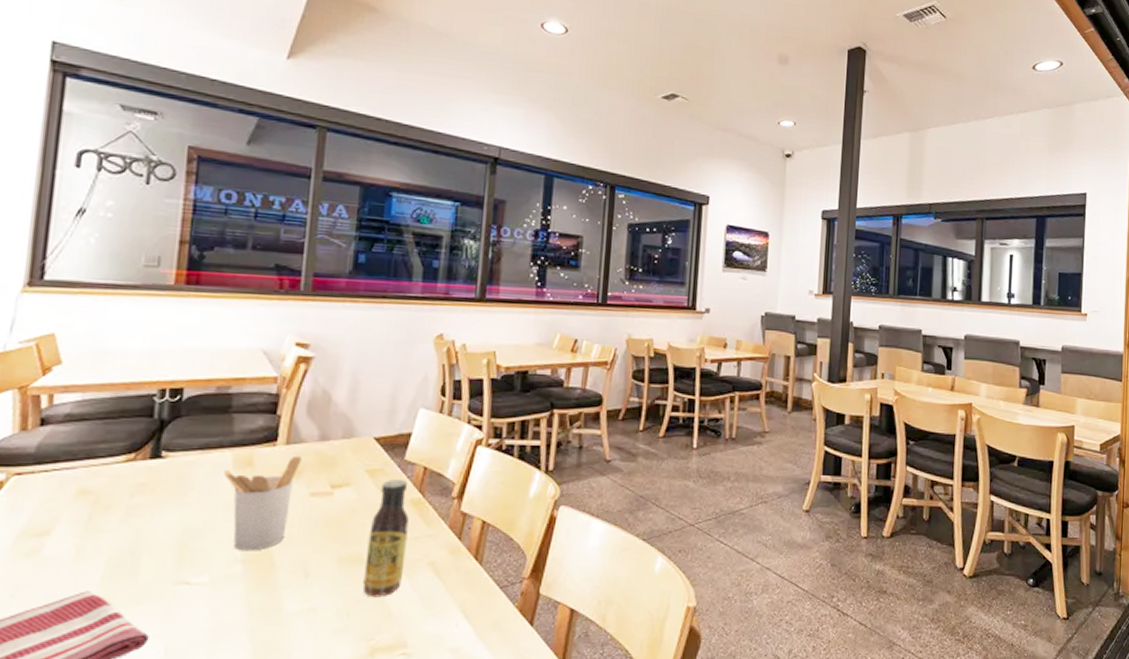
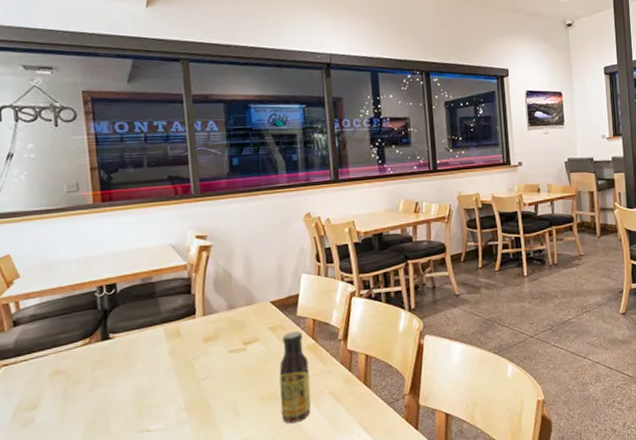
utensil holder: present [224,455,302,551] -> none [160,323,218,402]

